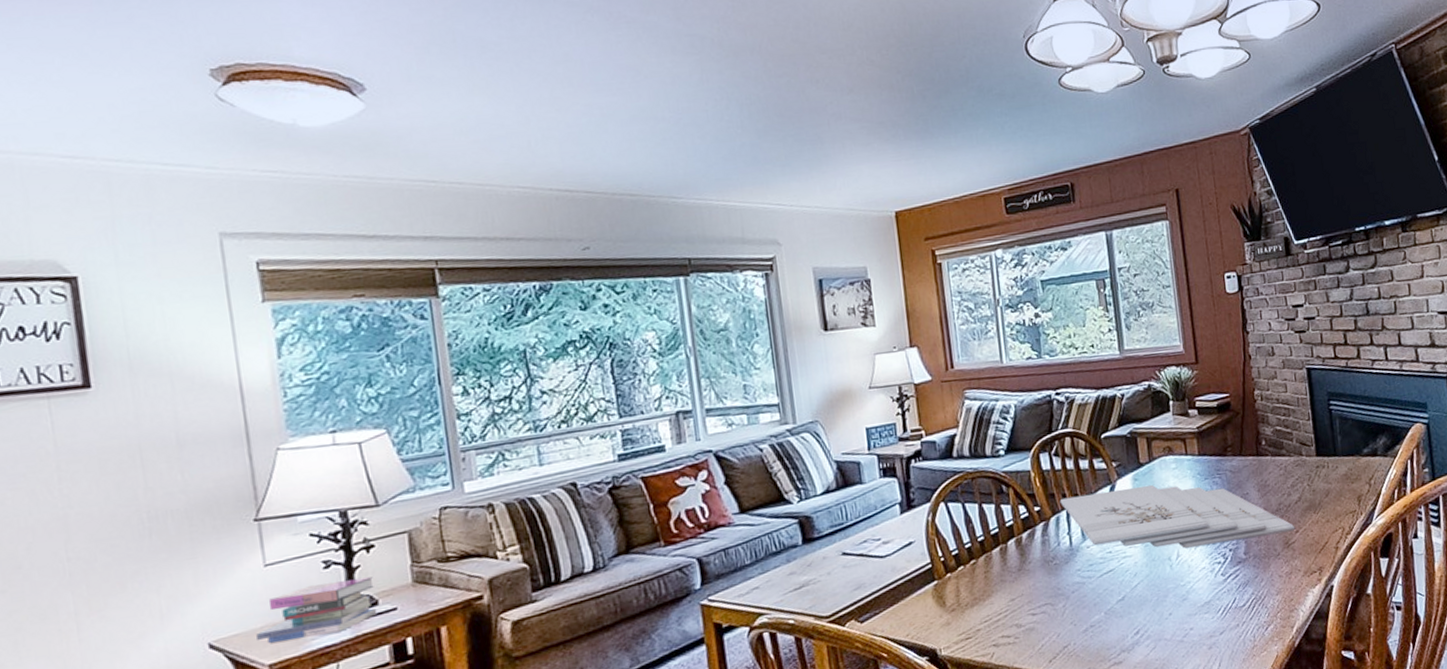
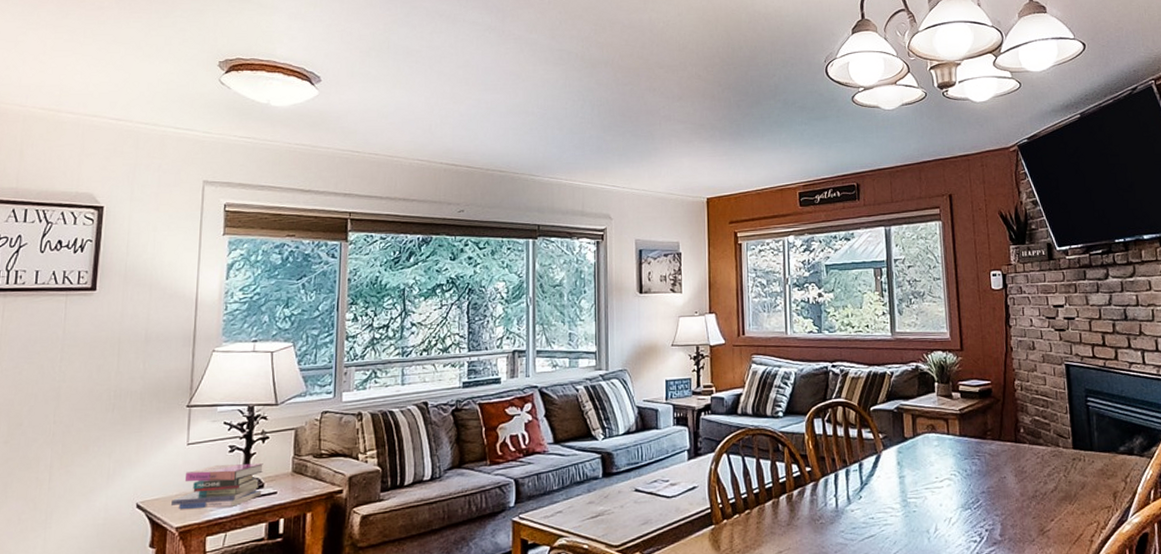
placemat: present [1059,485,1295,548] -> none [829,459,1051,523]

